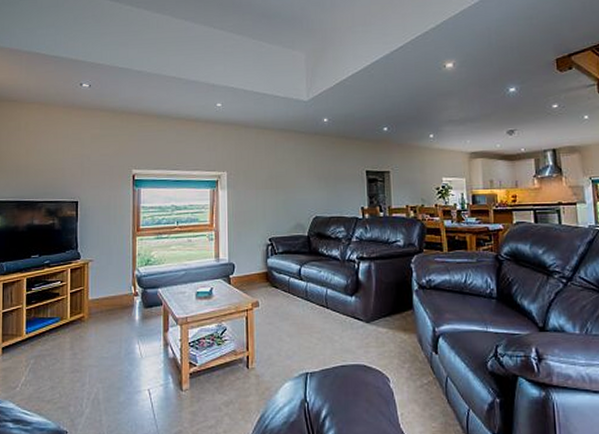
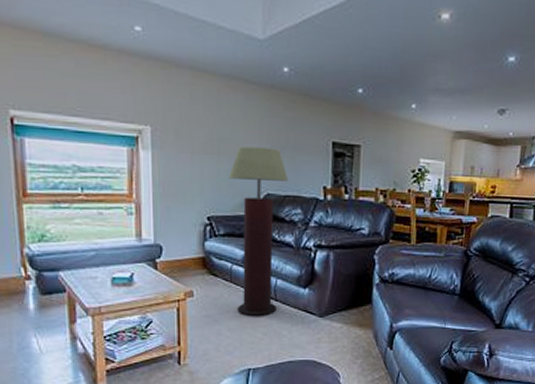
floor lamp: none [285,180,332,324] -> present [229,146,289,317]

